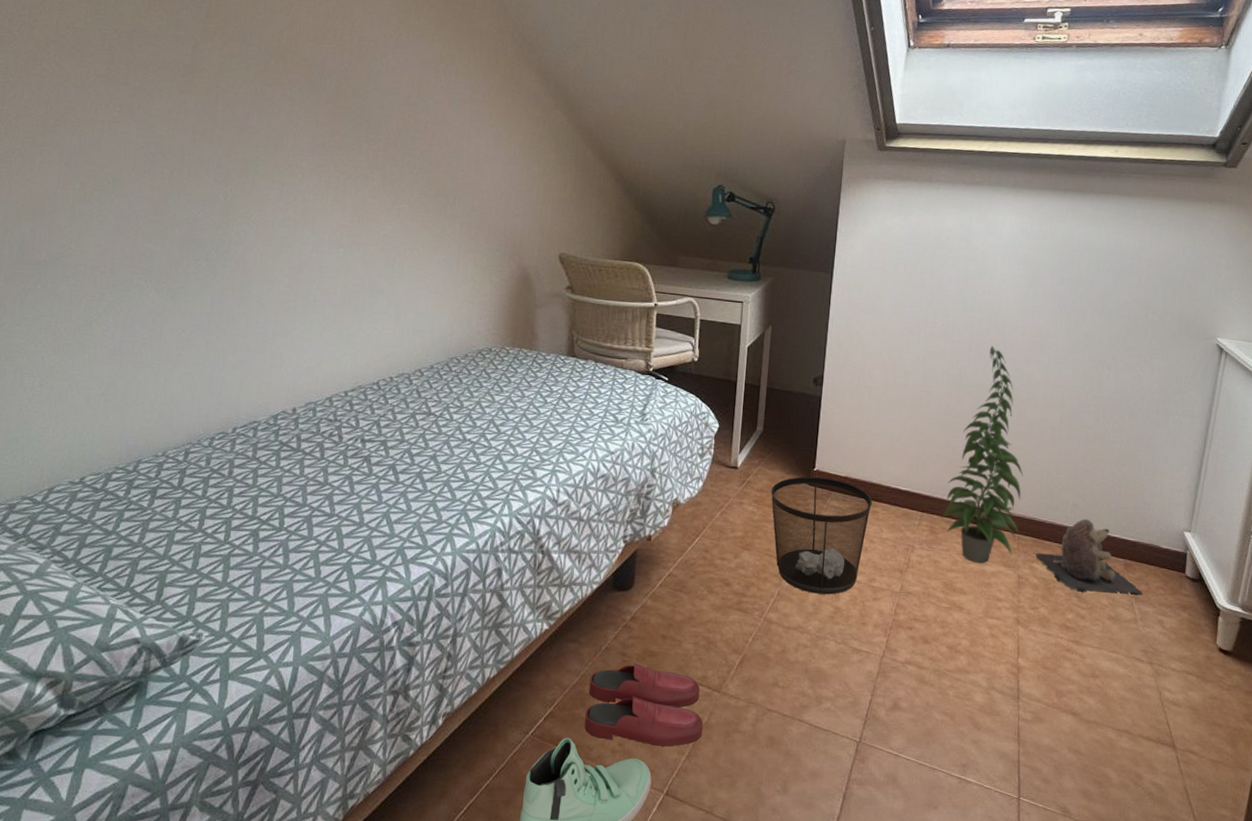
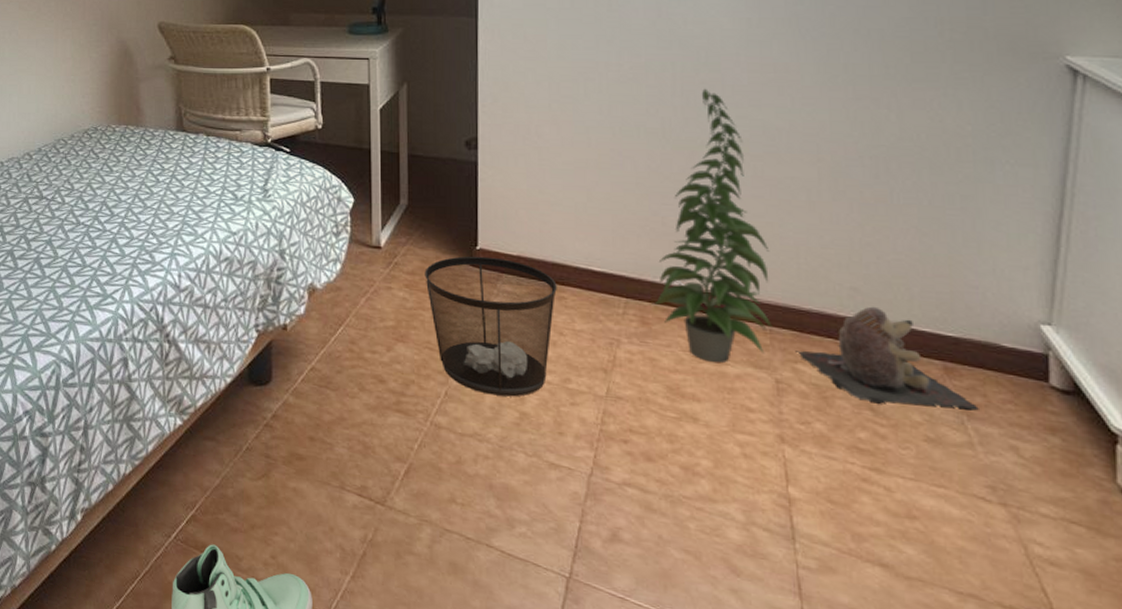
slippers: present [584,663,703,747] -> none [231,466,368,564]

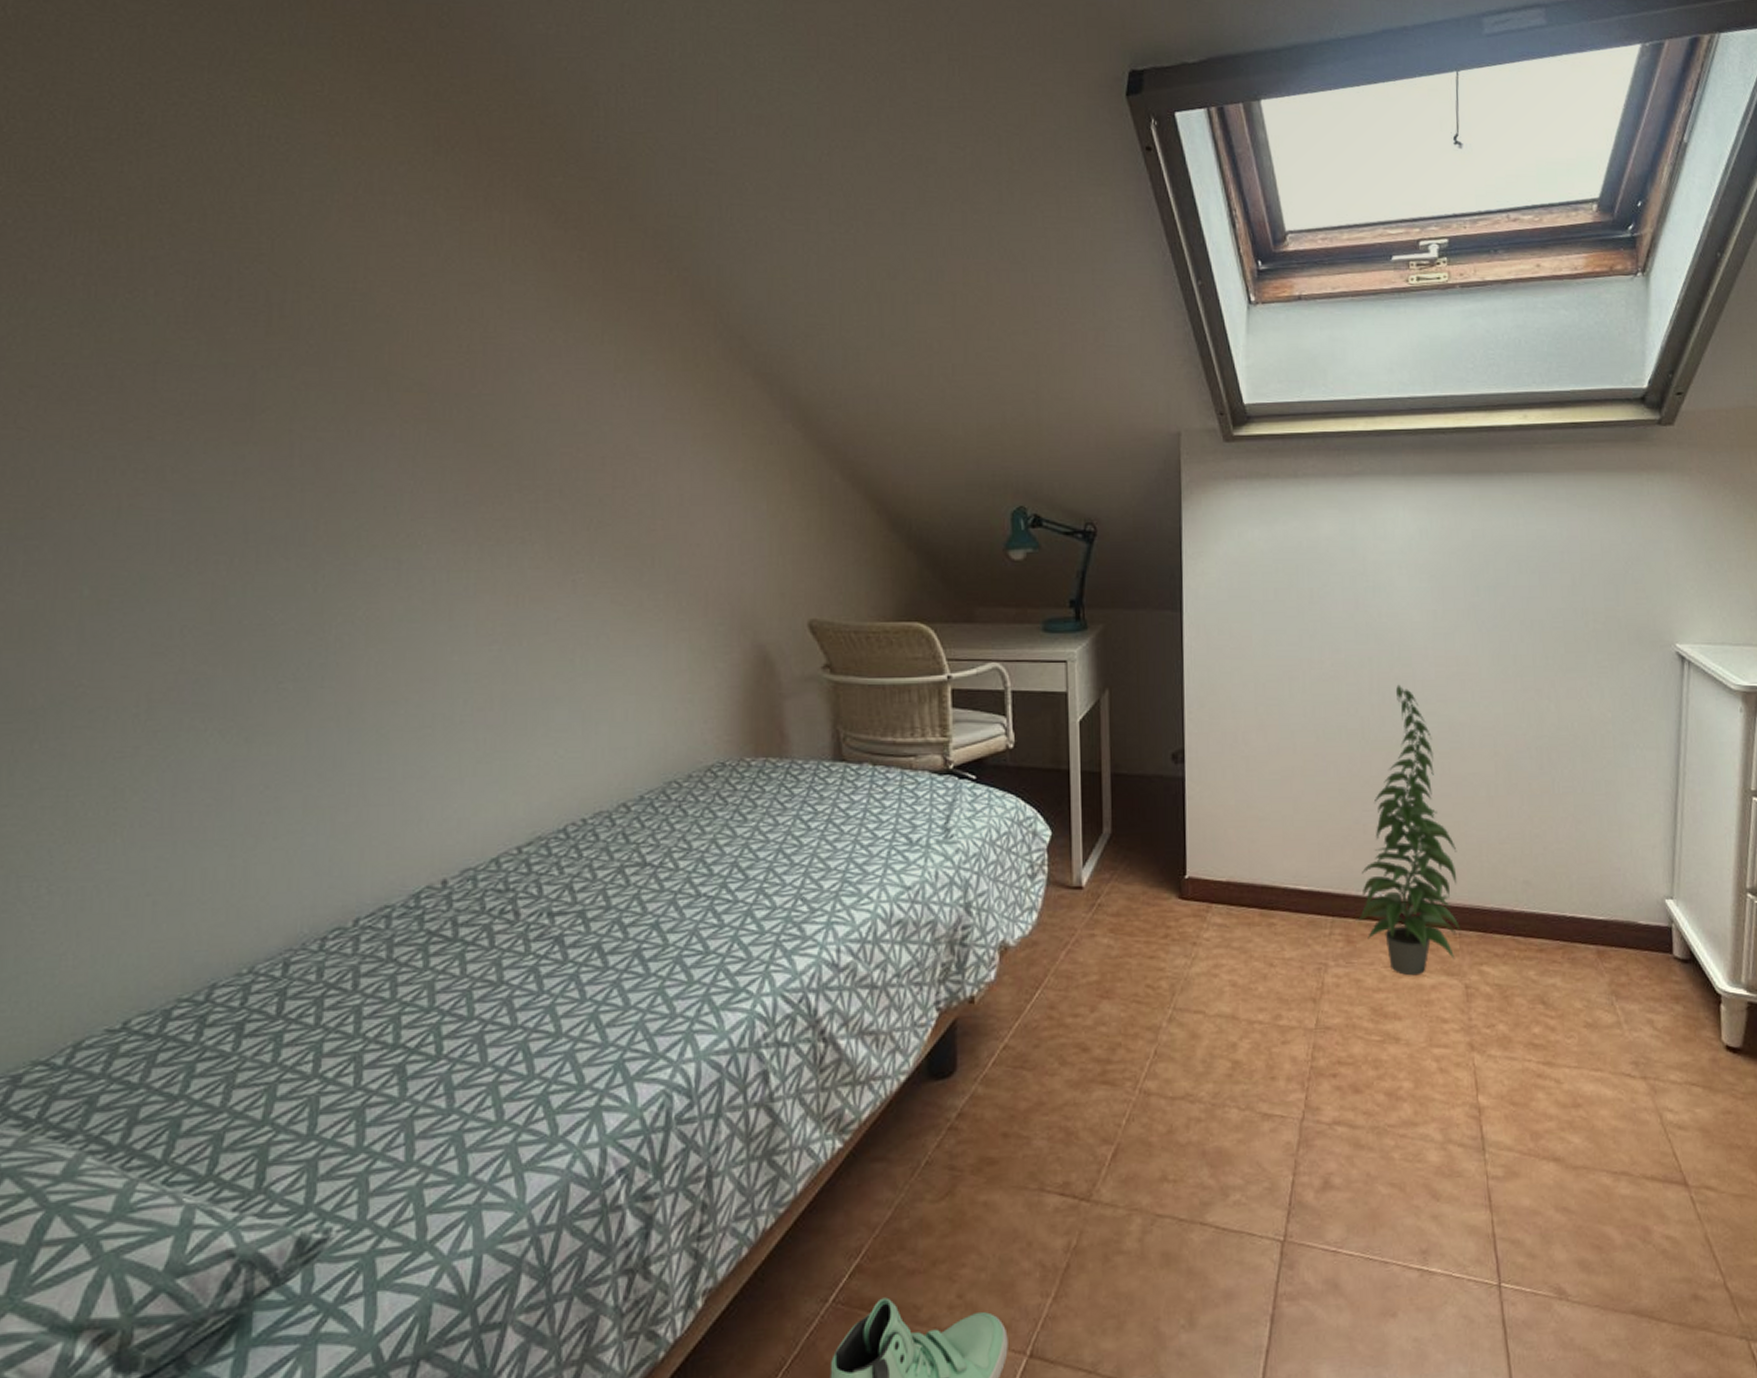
waste bin: present [424,256,557,397] -> none [1130,886,1267,1046]
stuffed animal: present [795,306,979,411] -> none [1481,898,1624,996]

